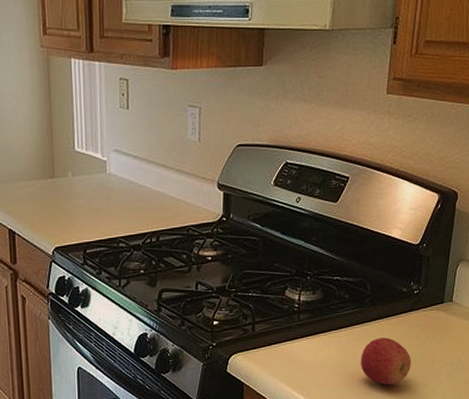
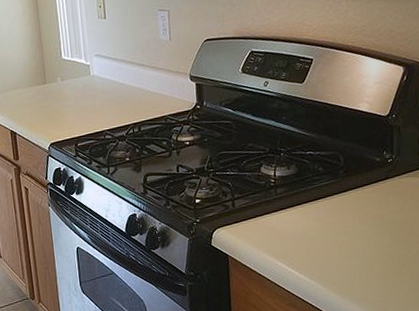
apple: present [360,337,411,385] -> none [339,205,392,251]

